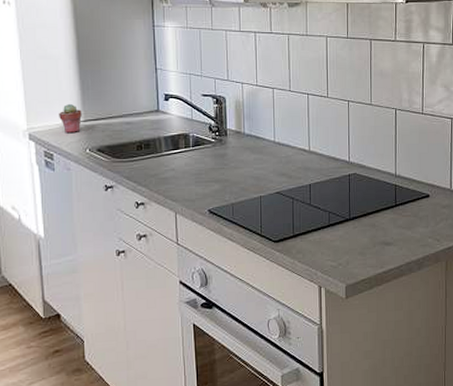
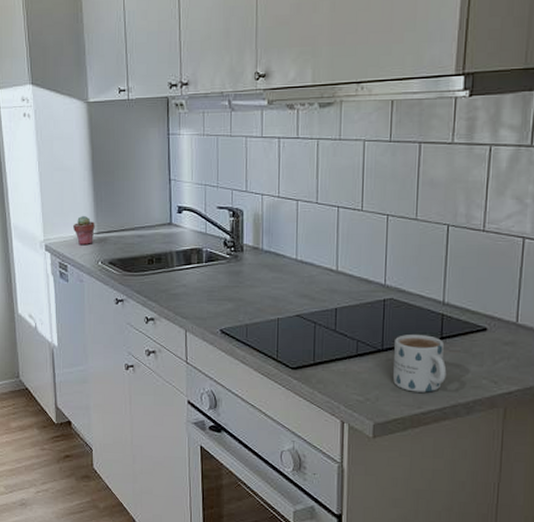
mug: none [359,203,401,254] -> present [393,334,447,393]

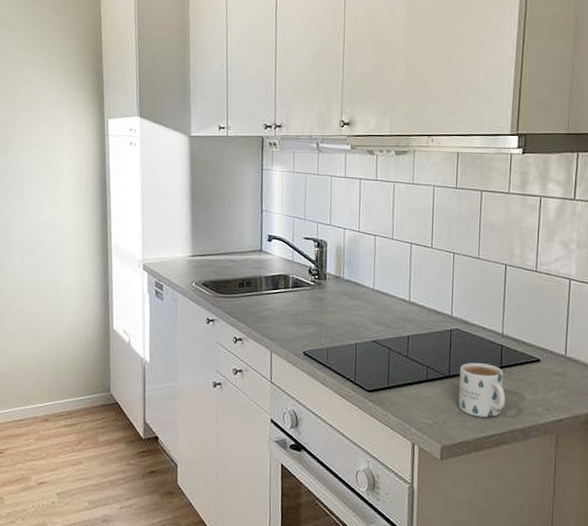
potted succulent: present [73,215,95,246] -> none [170,238,191,267]

